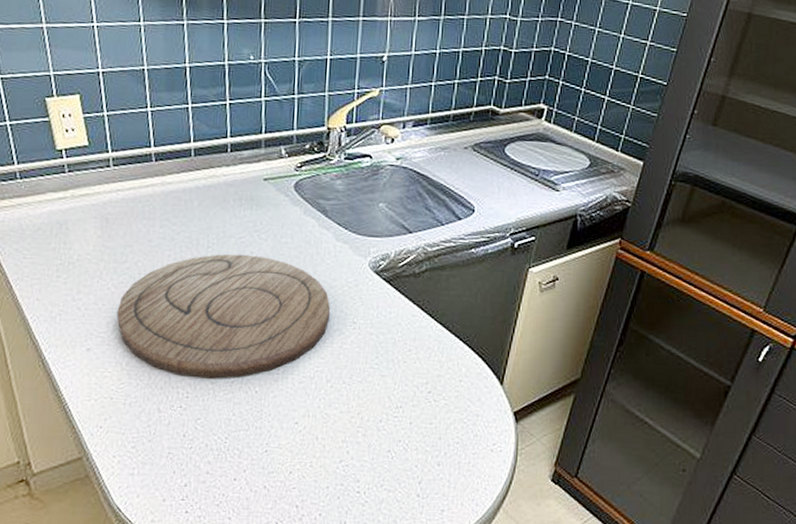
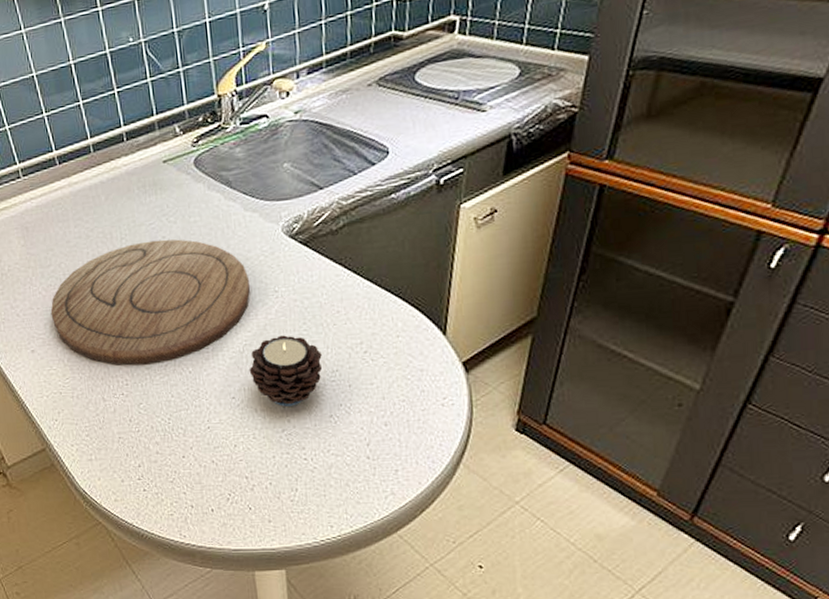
candle: none [316,366,389,438] -> present [249,335,322,407]

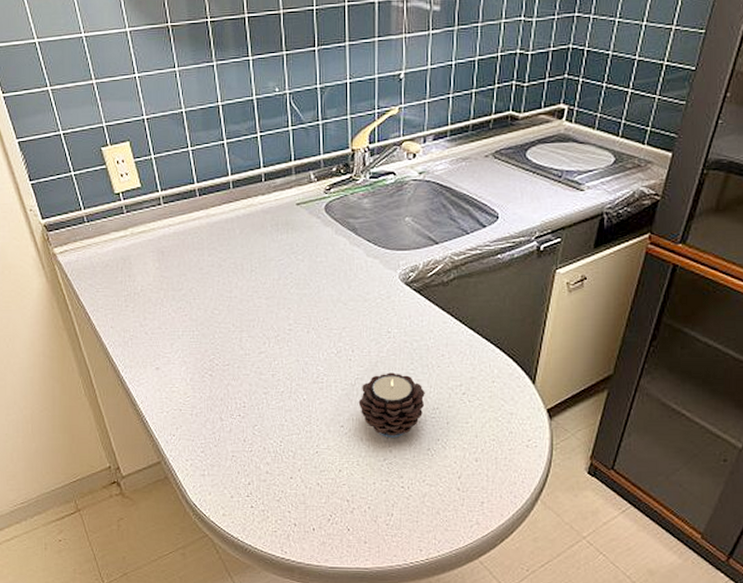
cutting board: present [50,239,250,365] -> none [178,275,365,389]

